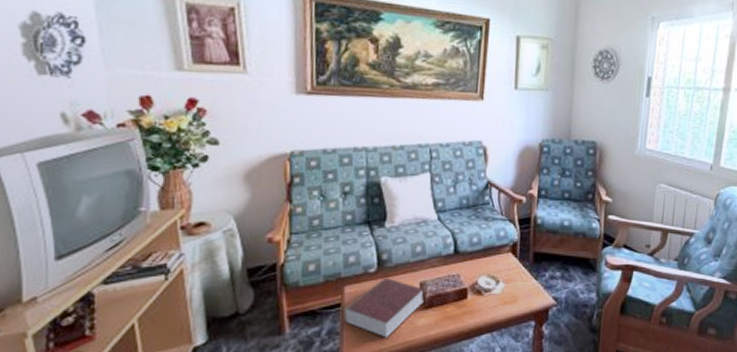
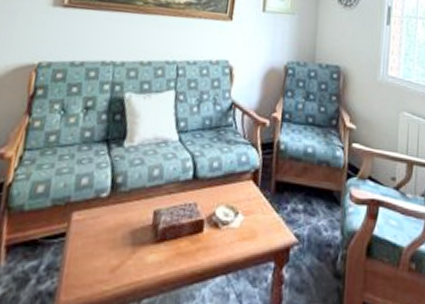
book: present [343,277,424,338] -> none [66,203,158,277]

